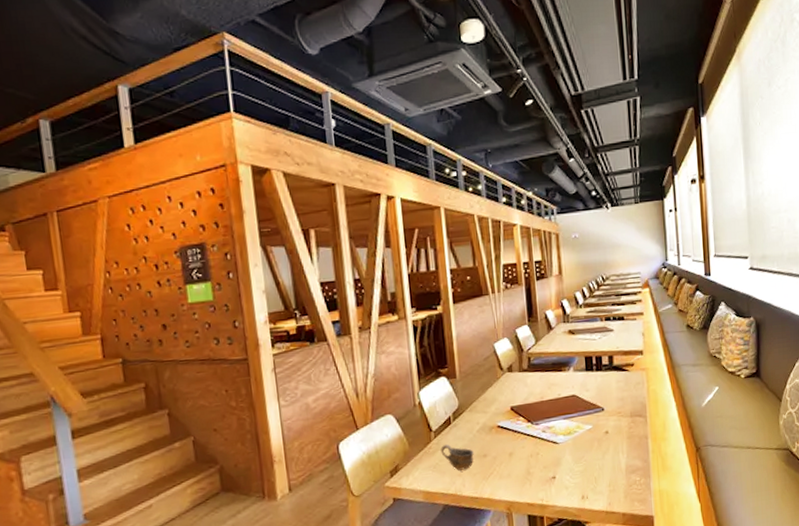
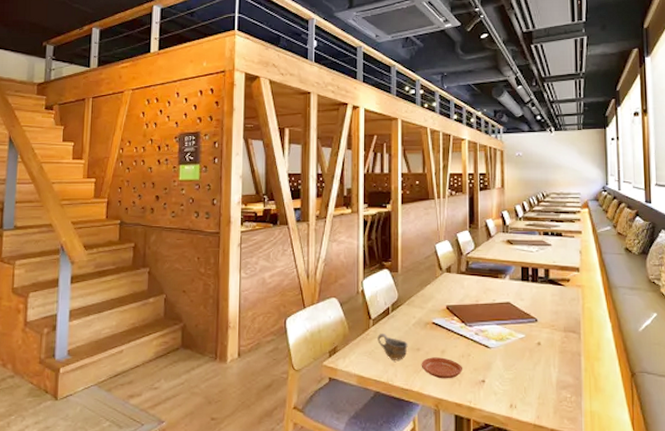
plate: none [489,460,533,482] -> present [421,357,463,379]

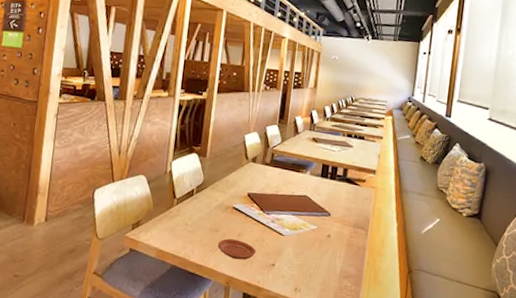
cup: present [377,333,408,360] -> none [179,212,208,239]

